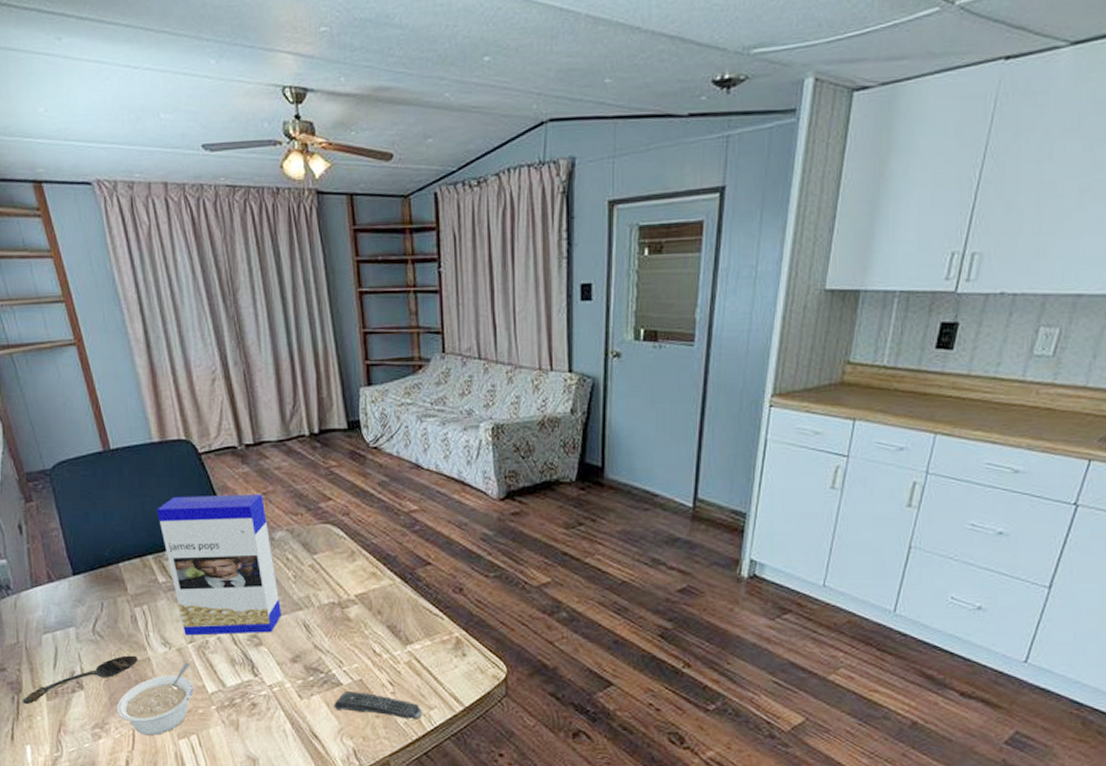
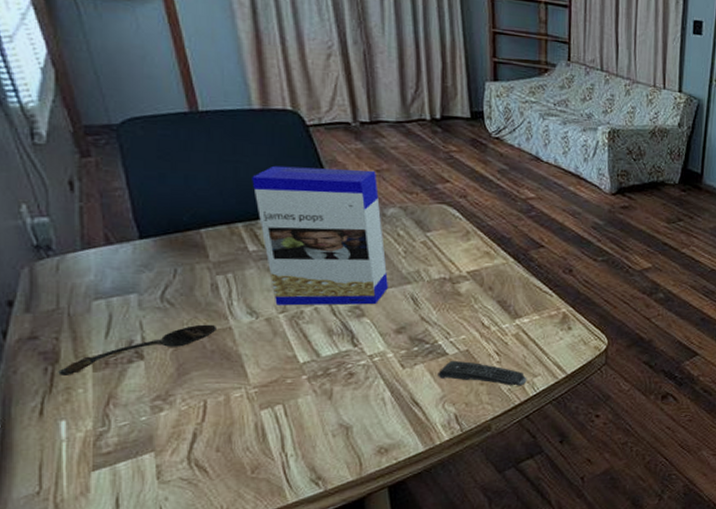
legume: present [116,662,194,735] -> none [185,332,283,406]

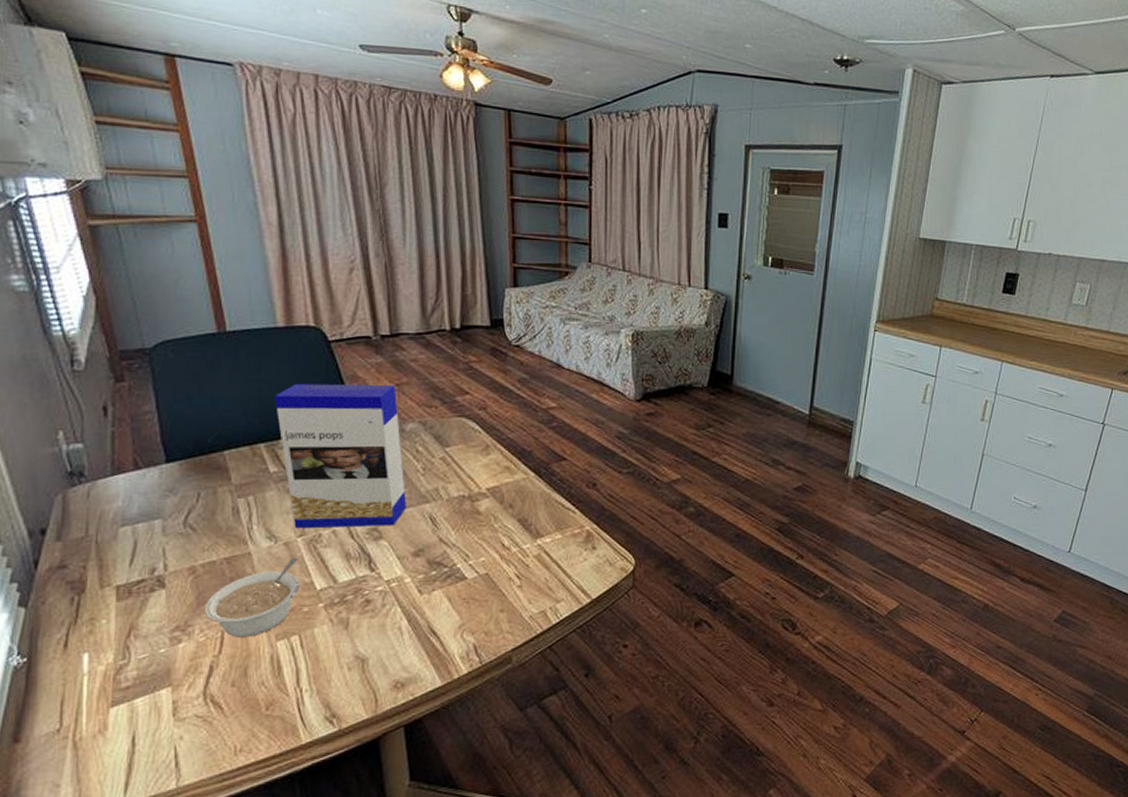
spoon: present [58,324,216,375] -> none [83,550,236,605]
legume: none [185,332,283,406] -> present [204,557,300,637]
remote control: present [438,360,527,386] -> none [456,585,550,613]

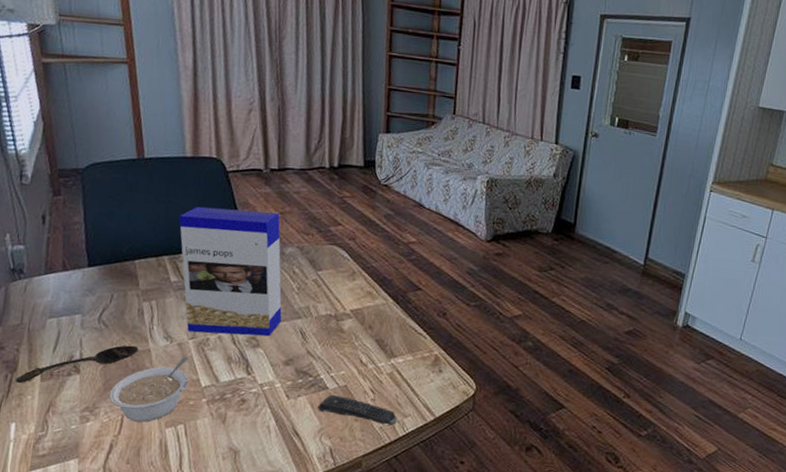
spoon: none [83,550,236,605] -> present [15,345,138,383]
remote control: none [456,585,550,613] -> present [317,394,398,425]

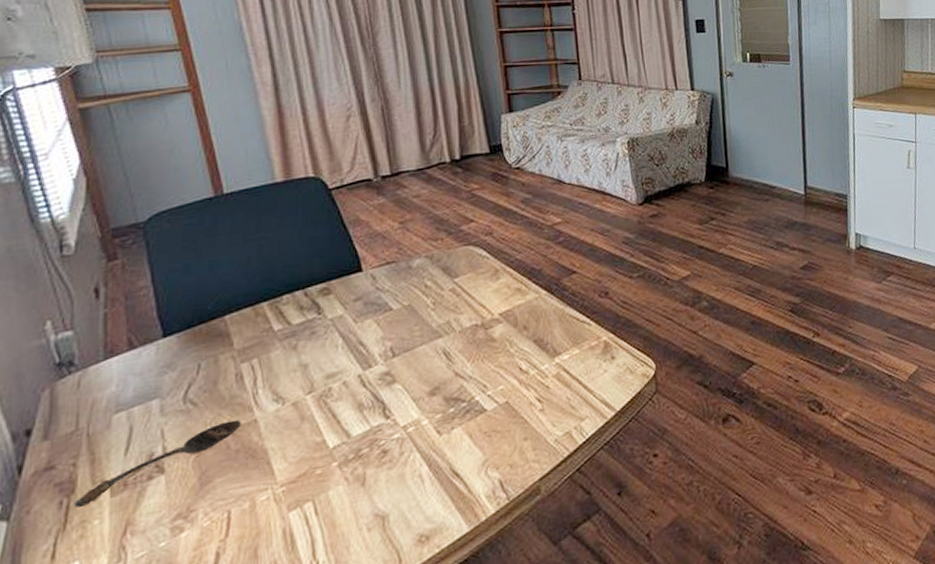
legume: present [109,356,189,423] -> none [208,416,312,516]
cereal box: present [179,206,282,336] -> none [276,223,418,386]
remote control: present [317,394,398,425] -> none [477,414,574,441]

